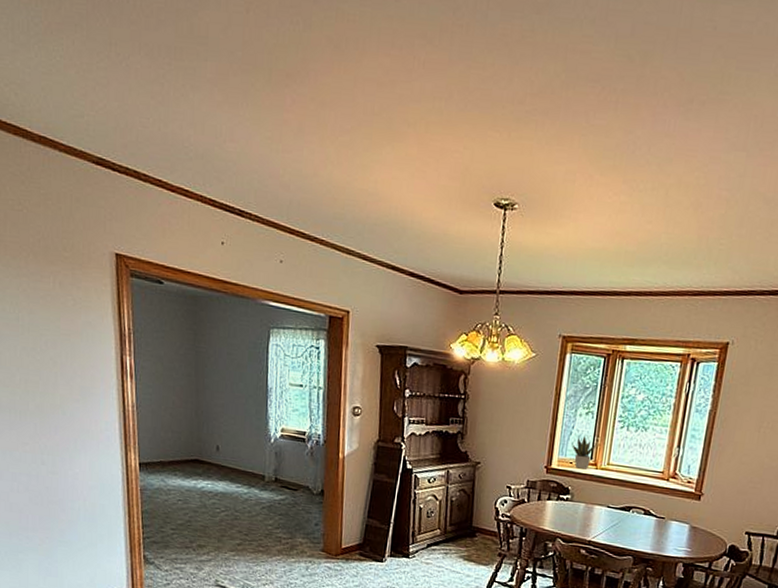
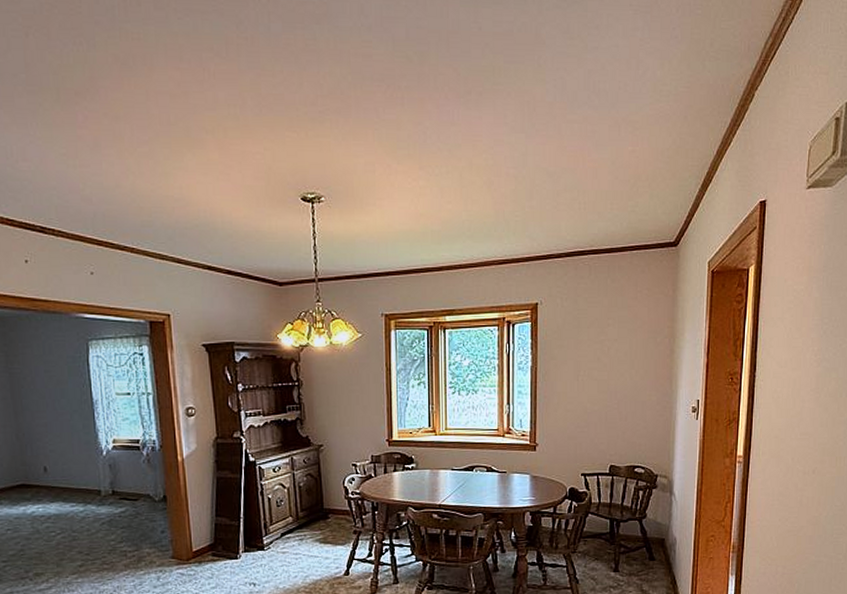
potted plant: present [573,436,597,470] -> none [410,406,433,437]

